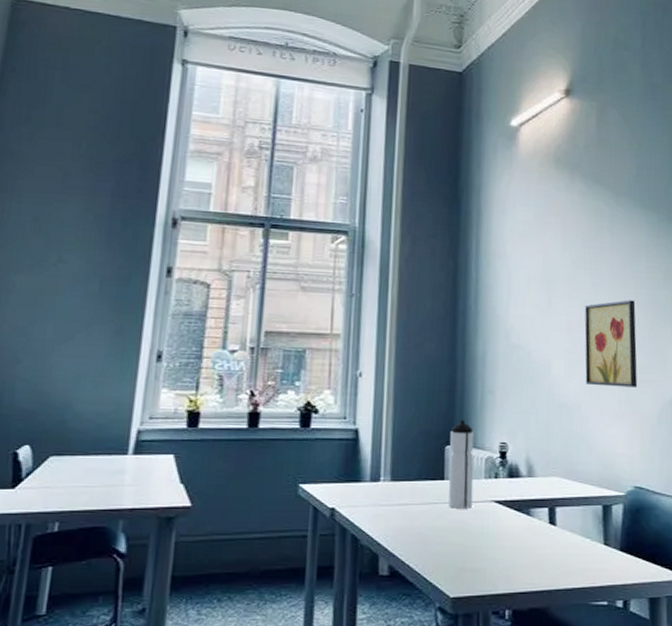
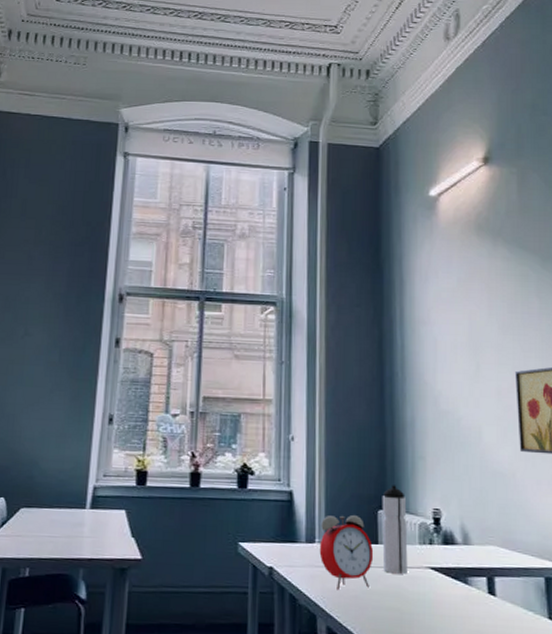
alarm clock: none [384,452,440,529] -> present [319,515,374,591]

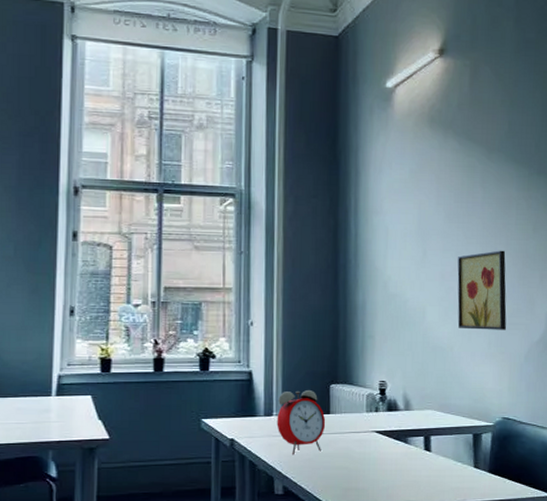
water bottle: present [382,485,408,574] -> none [333,362,356,438]

